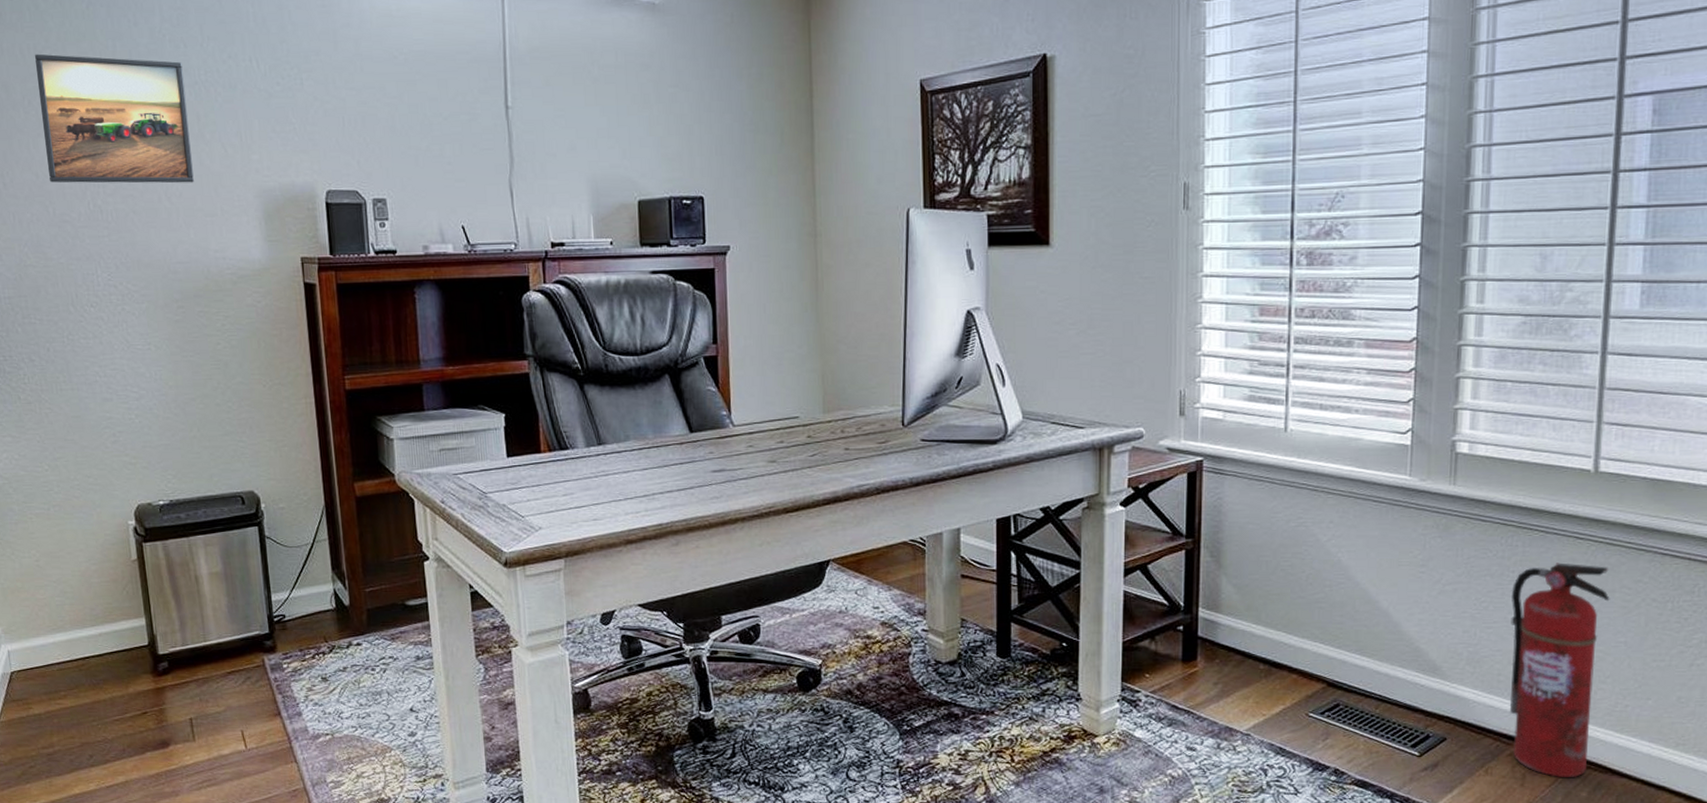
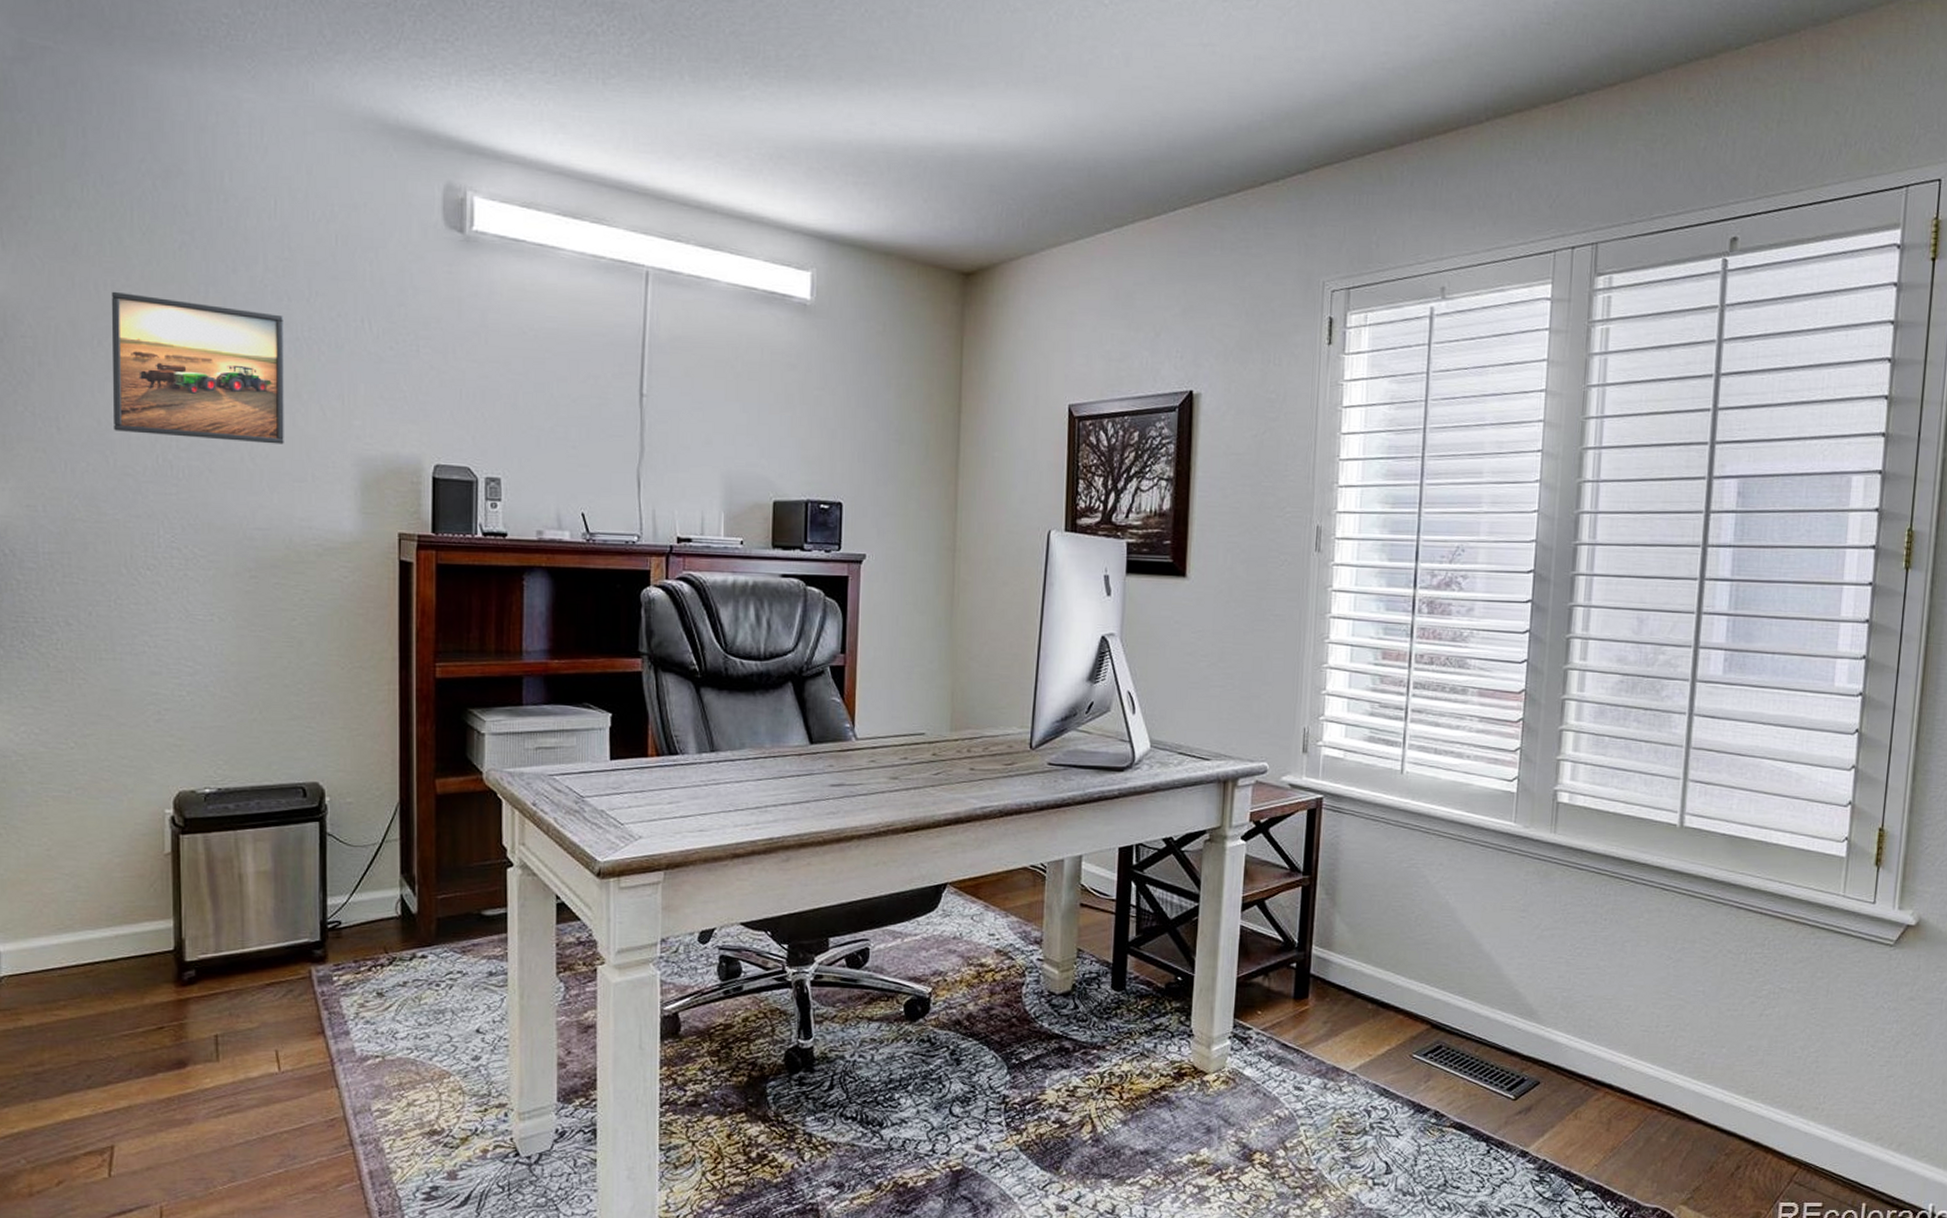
fire extinguisher: present [1509,562,1610,778] -> none [1598,912,1691,1124]

